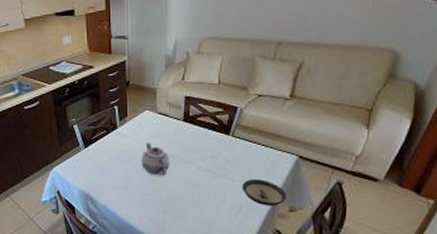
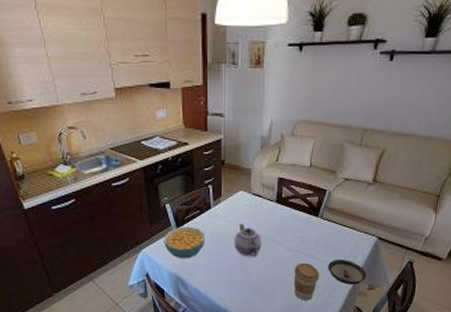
cereal bowl: none [72,146,113,177] -> present [164,226,205,259]
coffee cup: none [205,182,234,221] -> present [293,263,320,301]

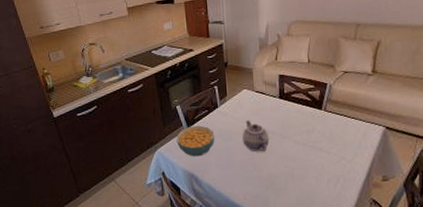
coffee cup: present [293,263,320,301] -> none [304,155,331,194]
saucer: present [328,260,367,285] -> none [338,151,379,177]

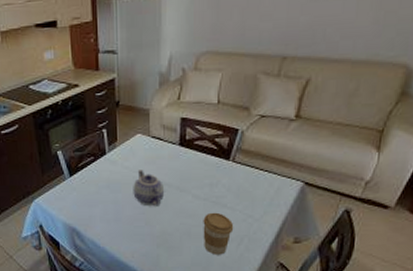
cereal bowl: present [176,125,215,157] -> none [56,174,101,209]
coffee cup: none [304,155,331,194] -> present [203,212,234,255]

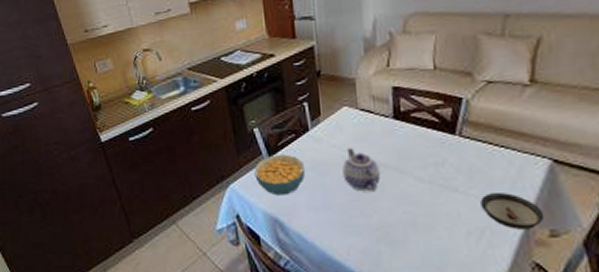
cereal bowl: none [56,174,101,209] -> present [254,154,306,196]
coffee cup: present [203,212,234,255] -> none [430,198,471,252]
saucer: none [243,209,292,237] -> present [480,193,545,229]

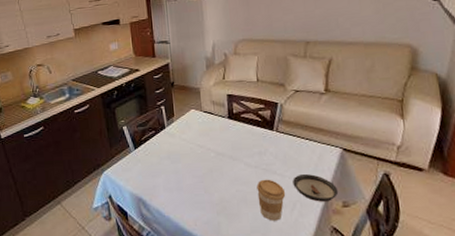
cereal bowl: present [254,154,306,196] -> none [123,146,163,180]
teapot: present [342,148,381,192] -> none [191,141,220,175]
coffee cup: none [430,198,471,252] -> present [256,179,286,221]

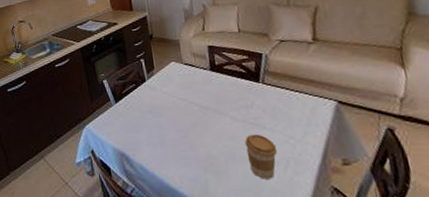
saucer: present [293,174,339,202] -> none [284,129,337,159]

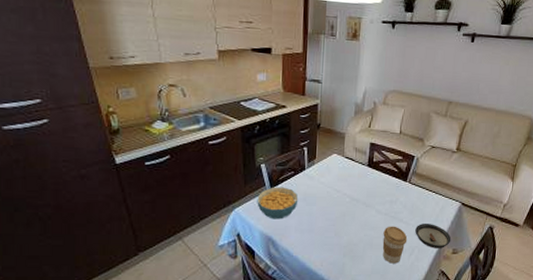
cereal bowl: none [104,100,145,134] -> present [257,187,299,220]
saucer: none [284,129,337,159] -> present [415,224,451,248]

